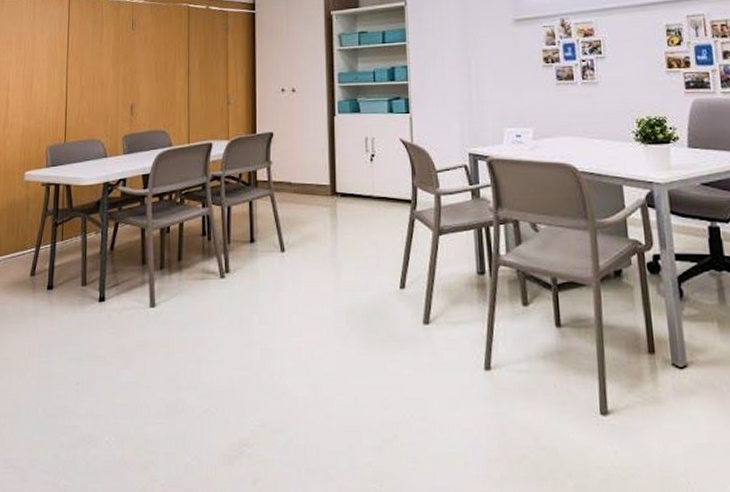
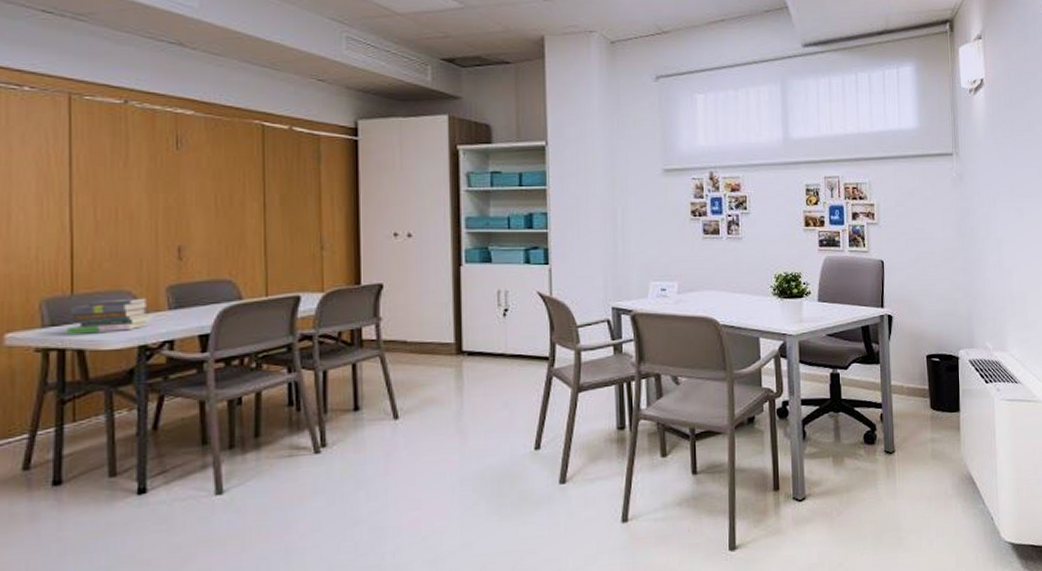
books: none [60,145,113,173] -> present [65,298,153,334]

